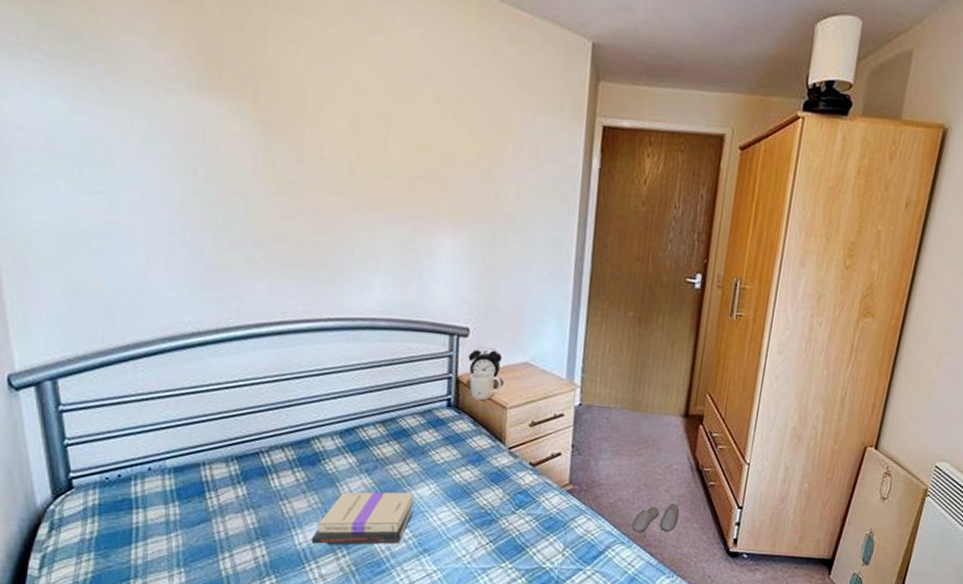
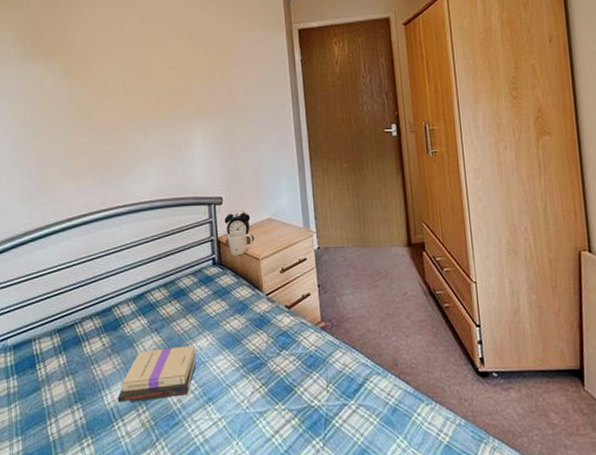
slippers: present [632,503,680,533] -> none [383,328,424,362]

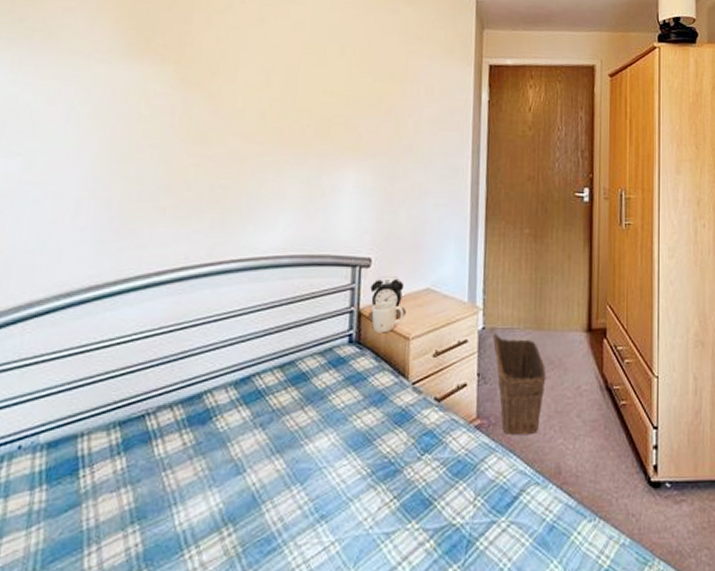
books: present [117,344,196,403] -> none [193,445,313,523]
wicker basket: none [327,251,376,334] -> present [493,332,546,434]

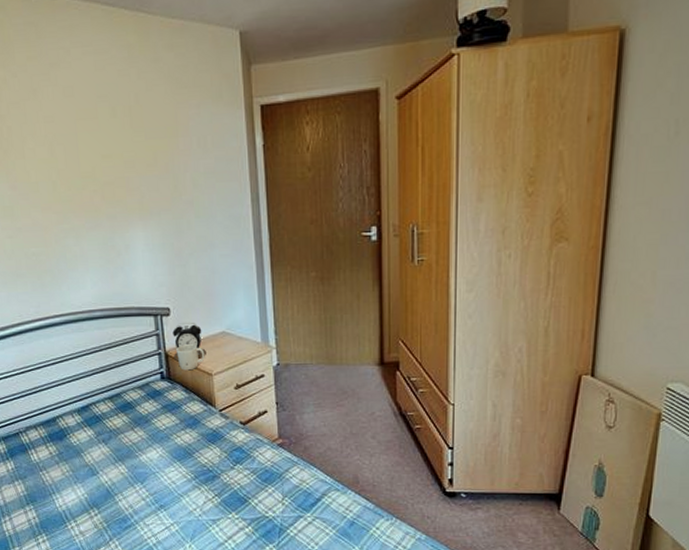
wicker basket: present [493,332,546,434] -> none [288,368,341,451]

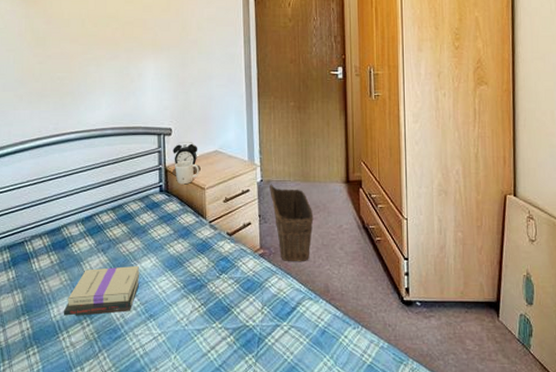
books: none [68,456,147,506] -> present [63,265,140,316]
wicker basket: none [288,368,341,451] -> present [270,184,314,261]

